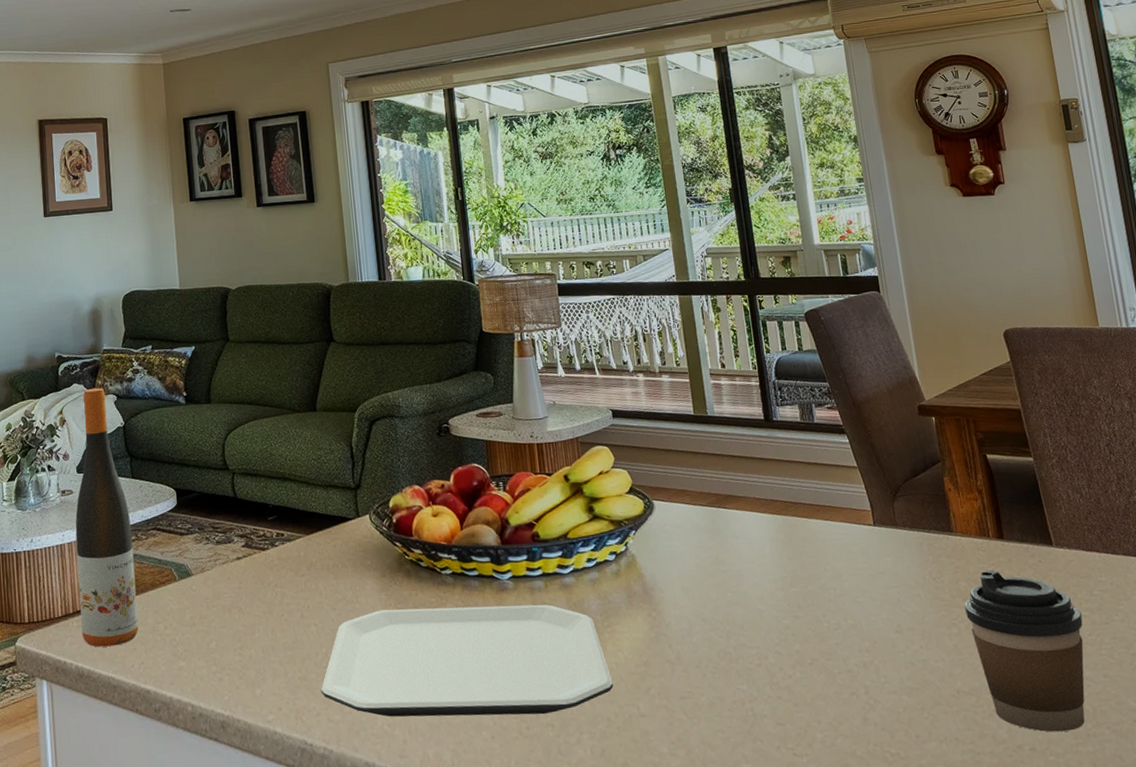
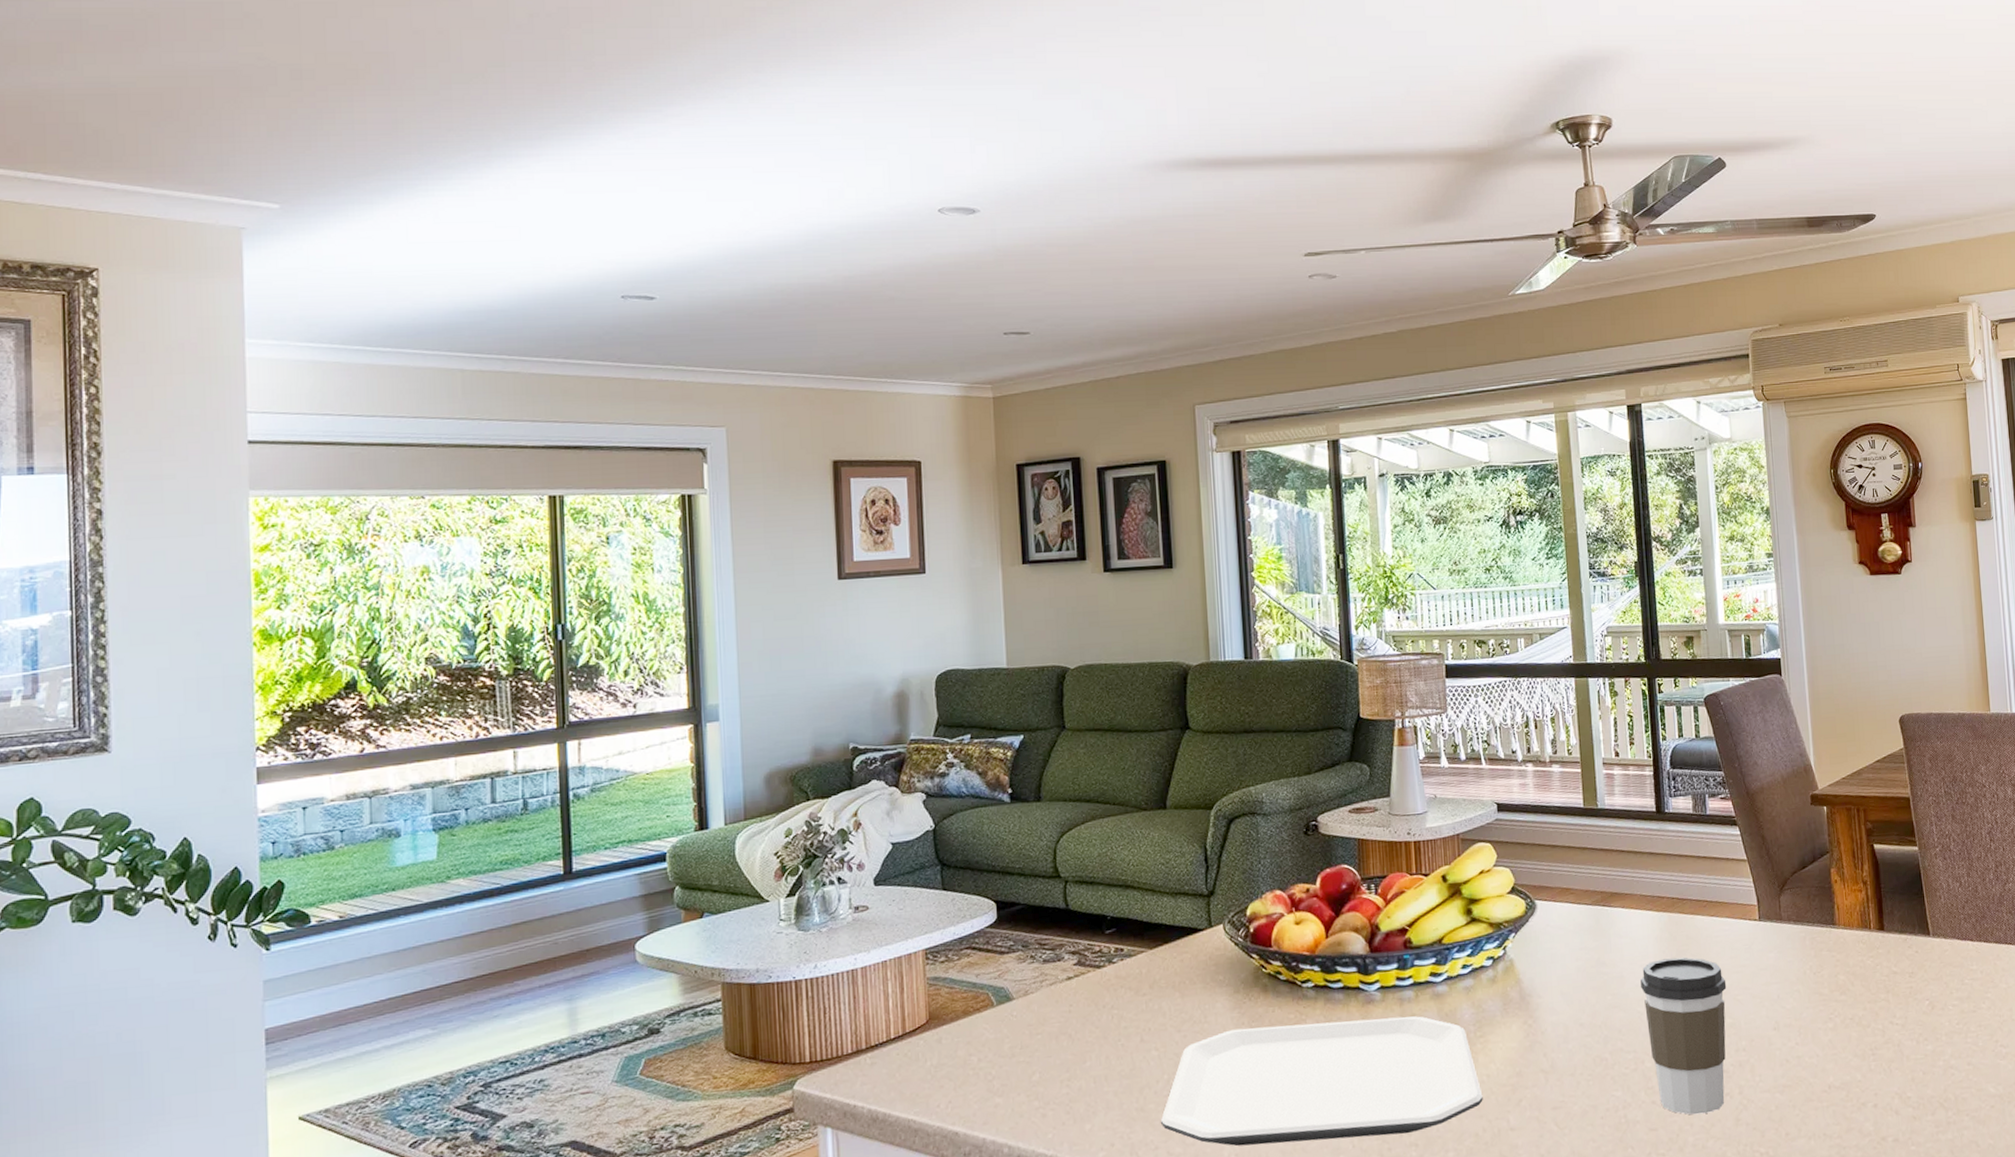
wine bottle: present [75,387,139,647] -> none [871,784,947,1086]
coffee cup: none [759,558,851,712] -> present [1640,957,1727,1115]
coffee cup: present [964,569,1085,732] -> none [1842,962,1952,1123]

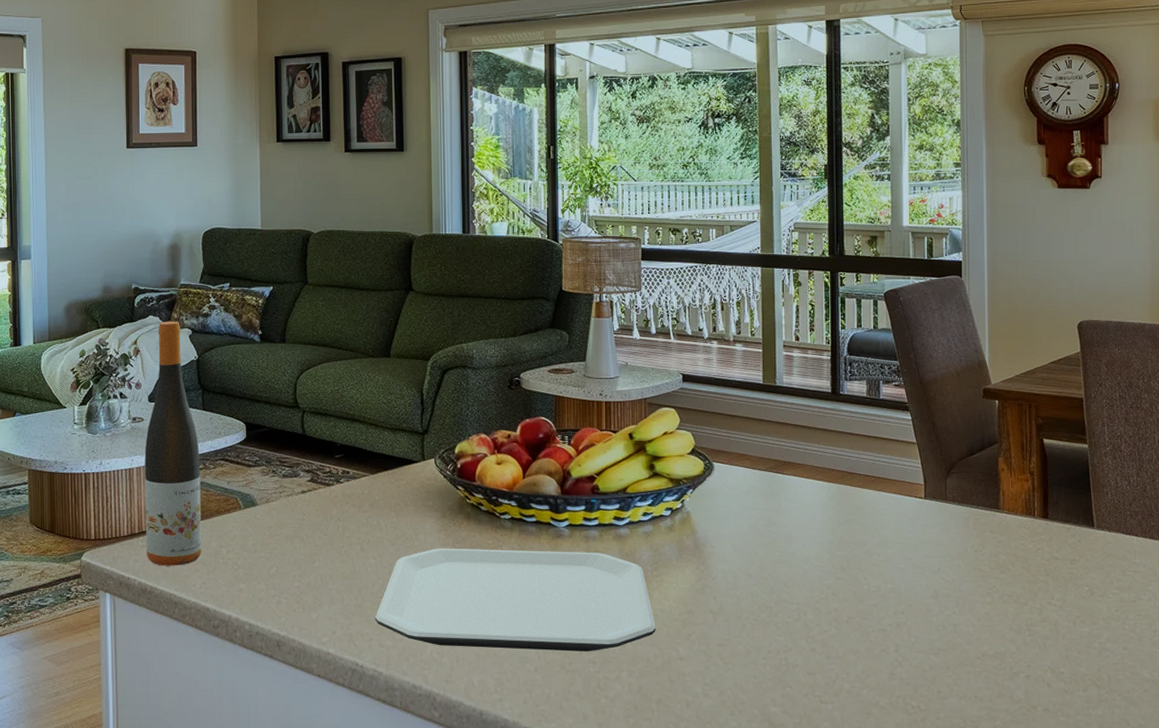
wine bottle: none [871,784,947,1086] -> present [144,321,202,566]
coffee cup: present [1640,957,1727,1115] -> none [807,525,889,665]

